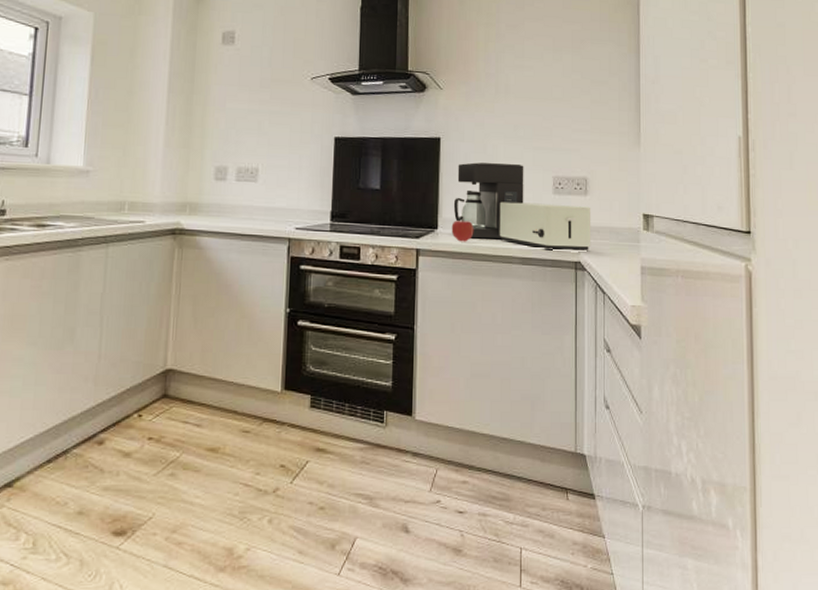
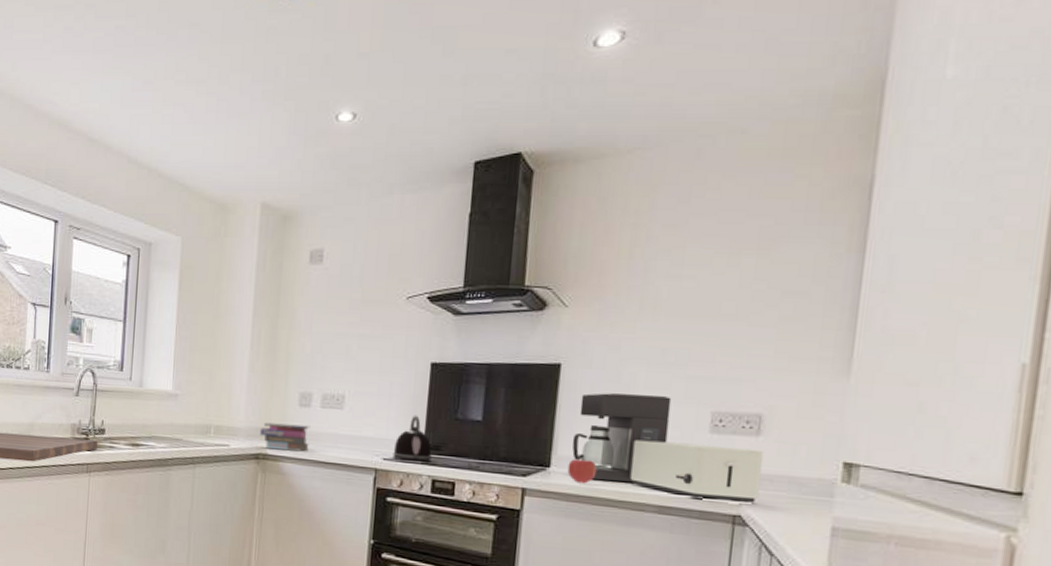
books: none [176,197,226,225] -> present [259,422,311,451]
kettle: none [304,185,339,229] -> present [393,415,432,462]

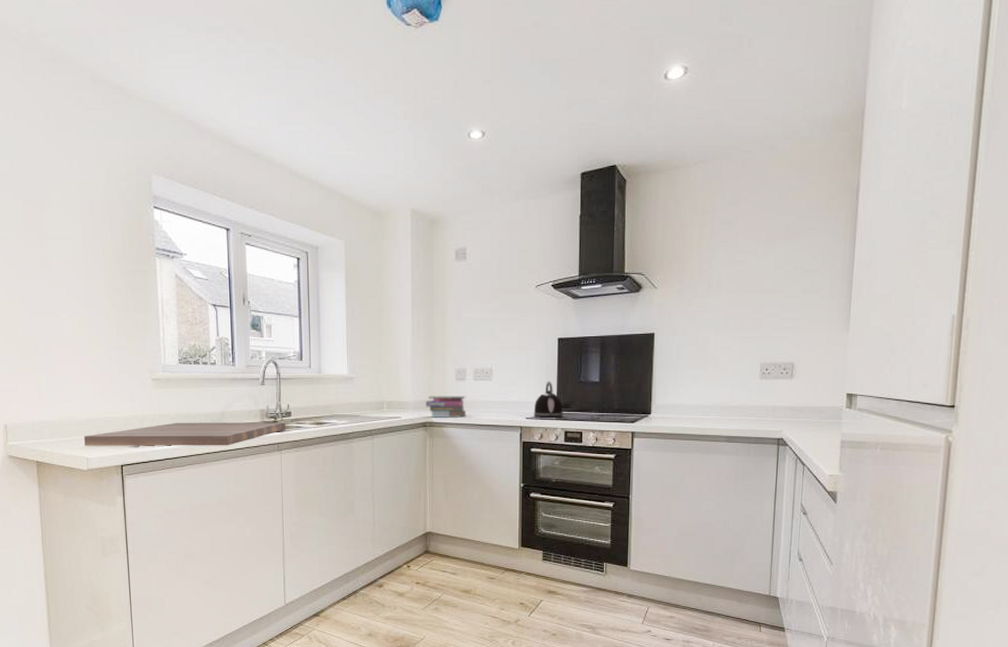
coffee maker: present [567,393,672,483] -> none [663,354,733,421]
fruit: present [567,457,597,484] -> none [663,404,684,425]
toaster: present [629,439,764,503] -> none [707,388,796,429]

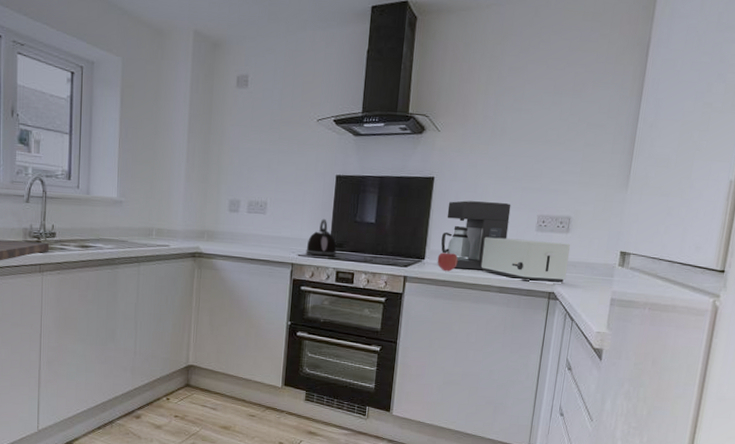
books: present [425,396,467,418] -> none [195,225,239,250]
coffee maker: none [663,354,733,421] -> present [437,200,511,270]
fruit: none [663,404,684,425] -> present [437,250,458,272]
toaster: none [707,388,796,429] -> present [480,237,571,283]

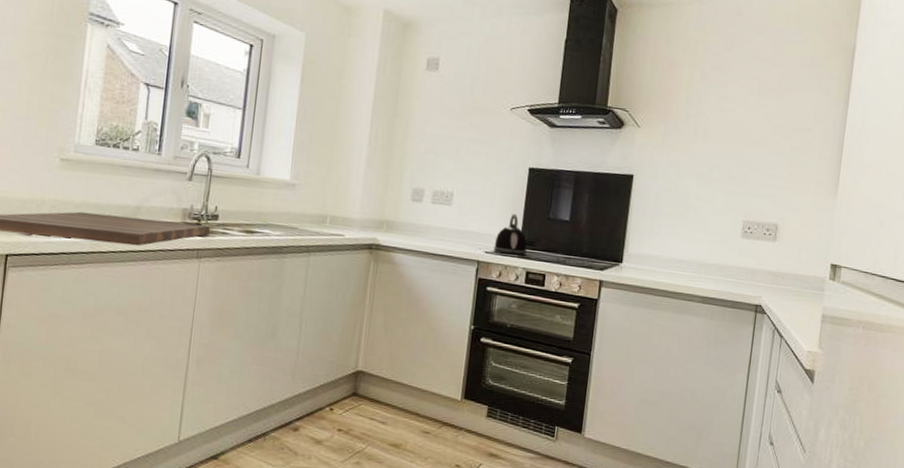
coffee maker: present [437,200,511,270] -> none [635,201,715,278]
fruit: present [437,250,458,272] -> none [635,254,658,278]
toaster: present [480,237,571,283] -> none [682,241,778,295]

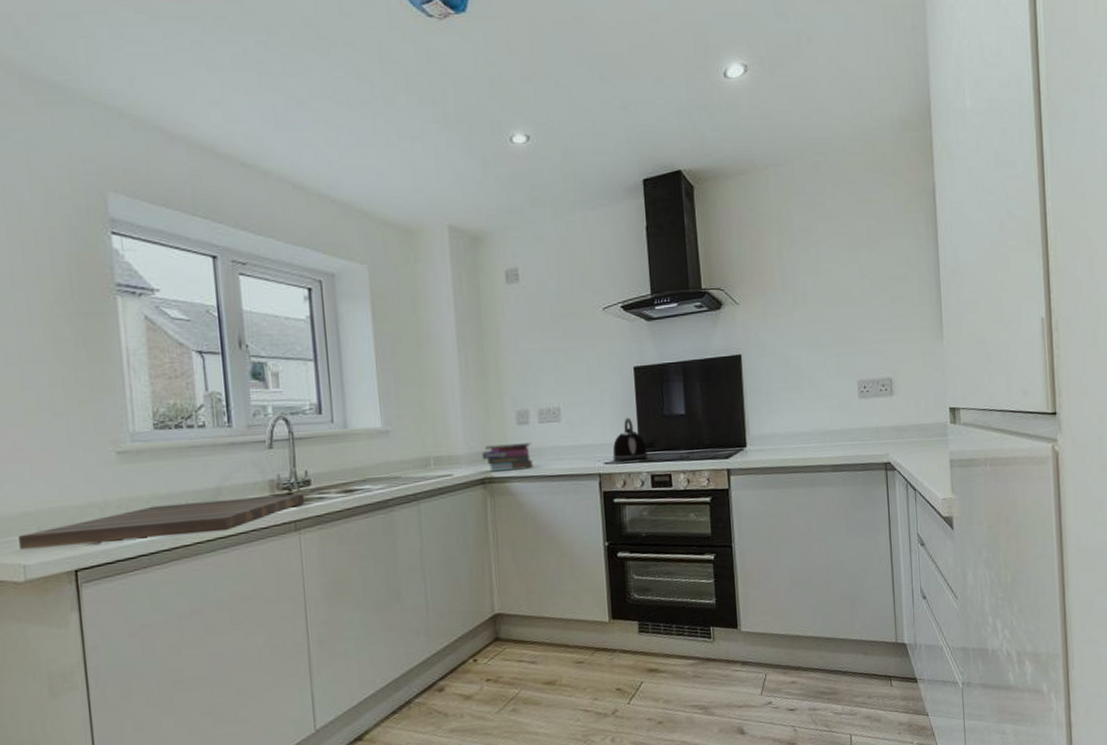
books: none [373,215,421,243] -> present [481,442,534,472]

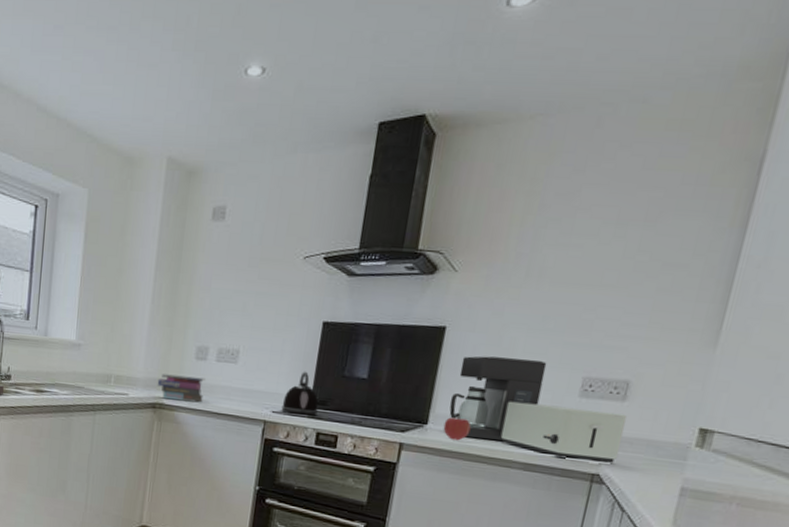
coffee maker: none [760,373,830,452] -> present [443,356,547,442]
fruit: none [760,433,783,457] -> present [443,415,471,441]
toaster: none [806,407,900,455] -> present [500,401,627,463]

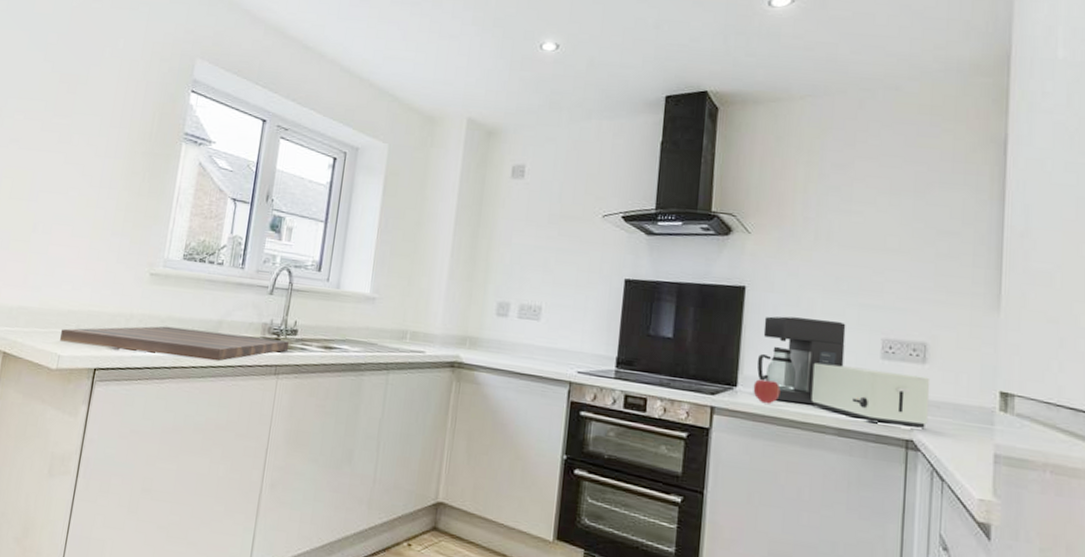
books: present [157,374,206,402] -> none [456,330,507,361]
kettle: present [281,371,319,416] -> none [587,329,625,377]

